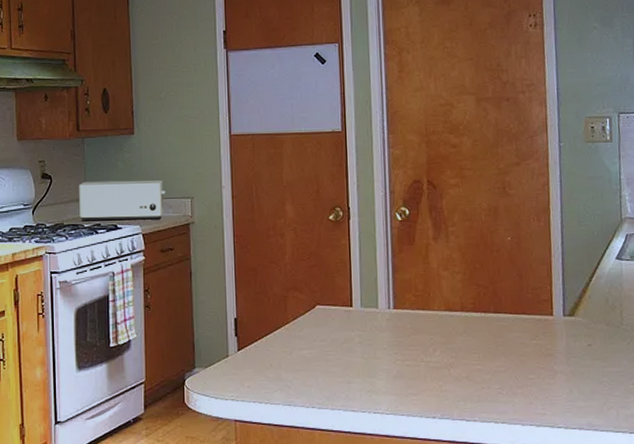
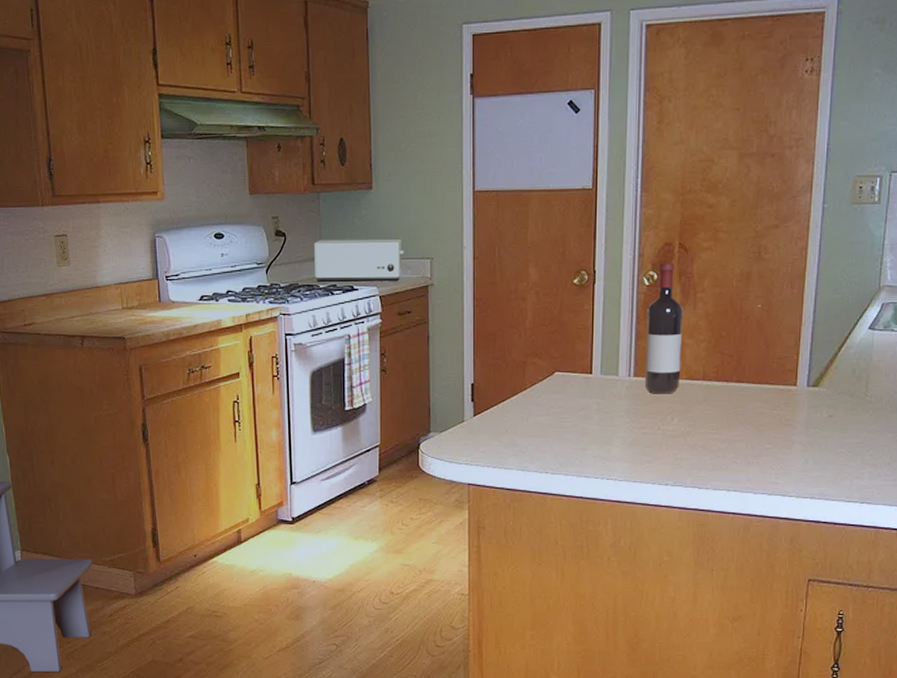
wine bottle: none [402,198,439,326] -> present [644,262,684,394]

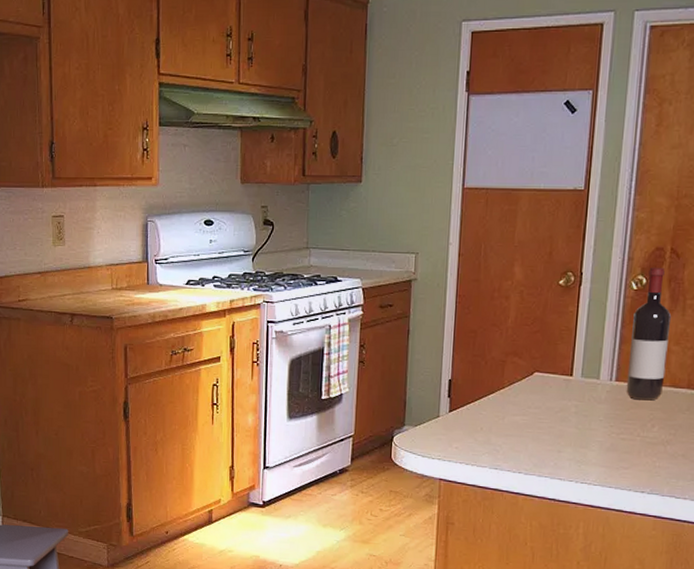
toaster: present [313,239,404,282] -> none [299,230,389,274]

